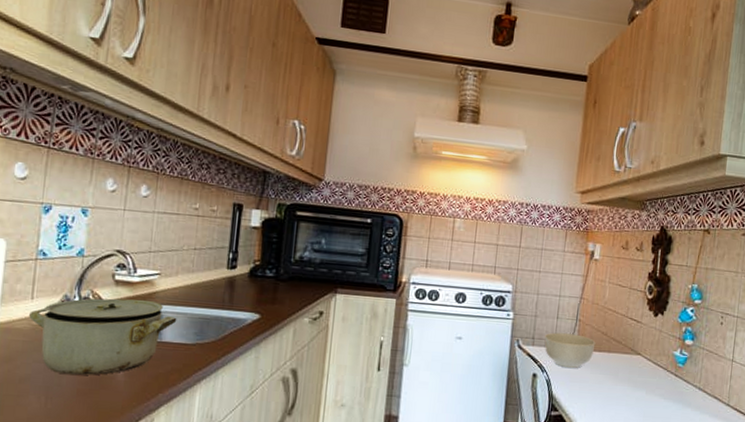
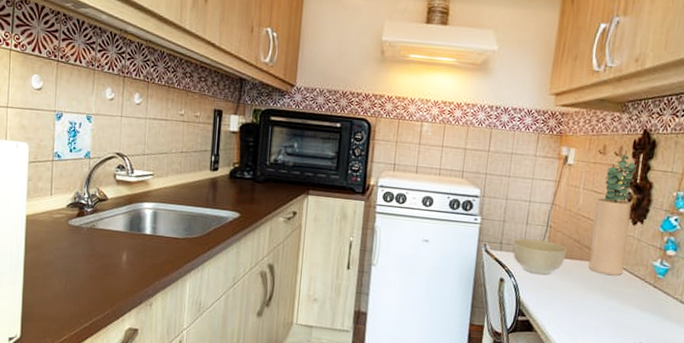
cooking pot: present [29,298,177,376] -> none [50,195,169,263]
vase: none [616,245,656,367] -> present [588,149,637,276]

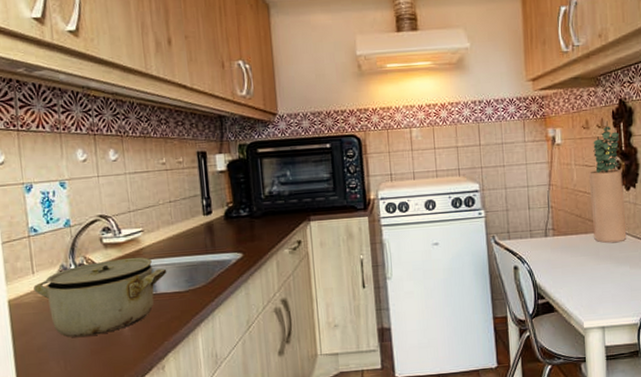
cooking pot: none [50,195,169,263] -> present [33,257,167,338]
bowl: present [512,238,567,276] -> none [518,221,572,256]

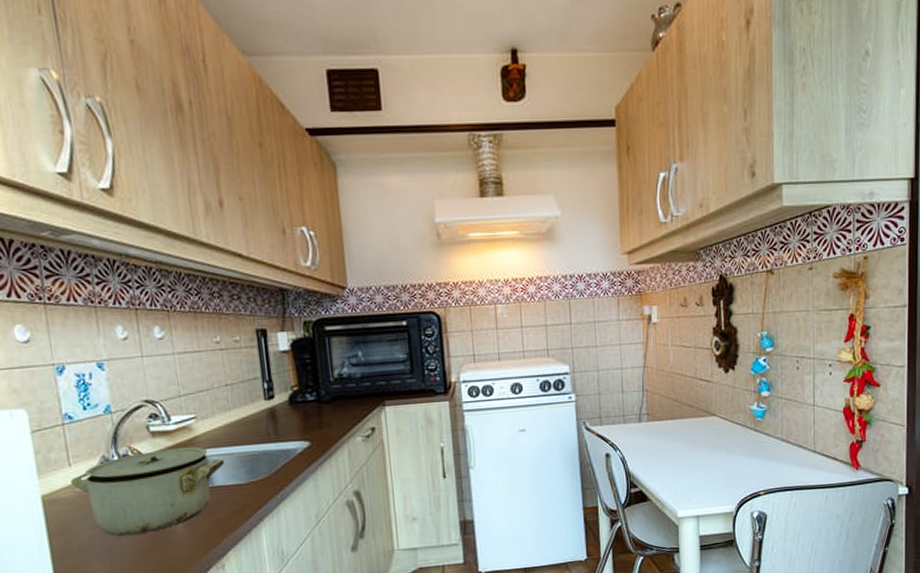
vase: present [588,121,627,244] -> none [685,298,724,429]

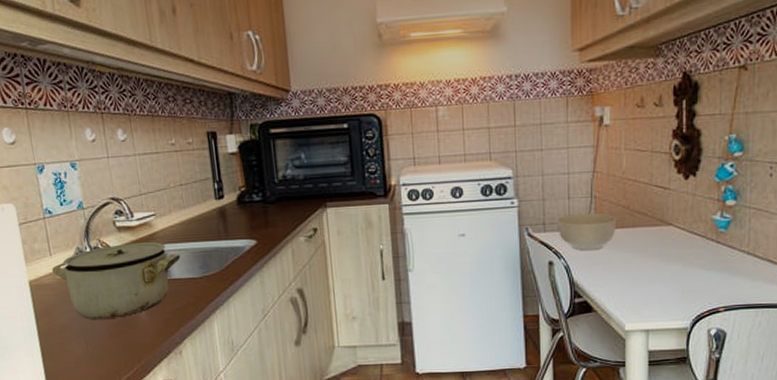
bowl: none [611,405,667,443] -> present [555,213,617,251]

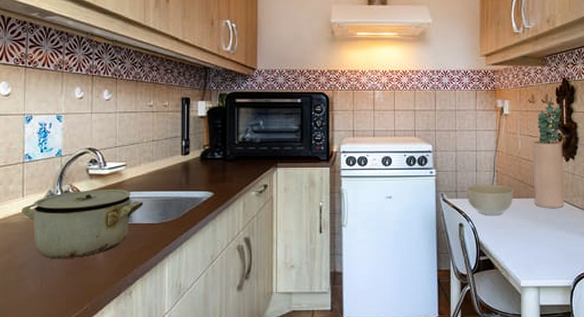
vase: none [640,98,682,239] -> present [532,97,564,209]

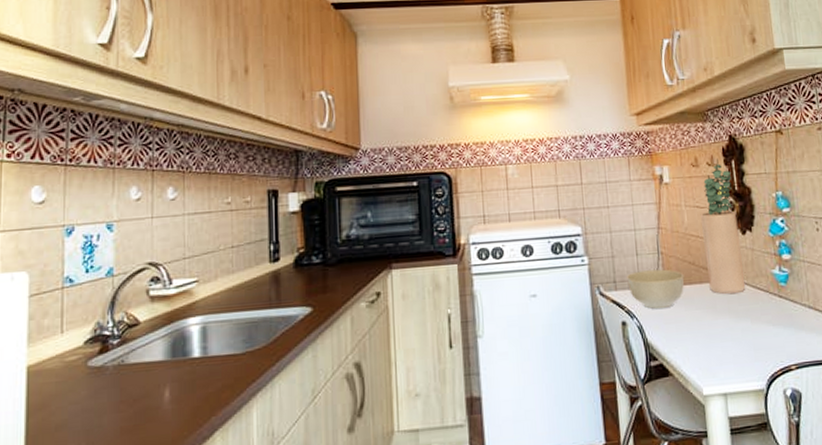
cooking pot: present [22,188,144,259] -> none [60,312,222,413]

